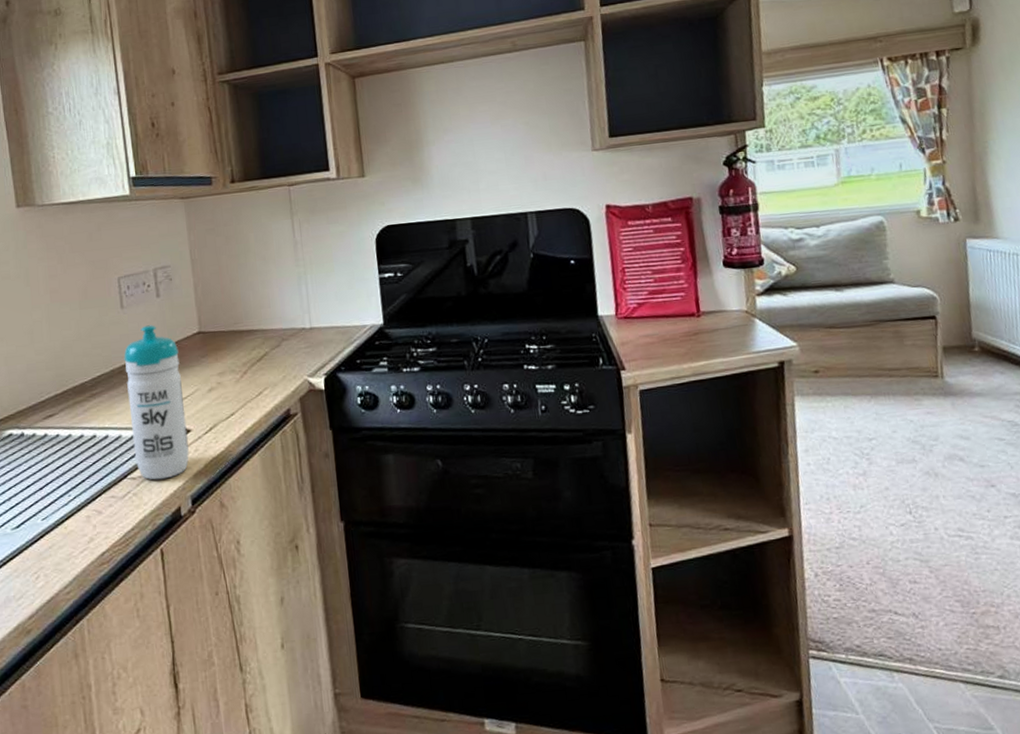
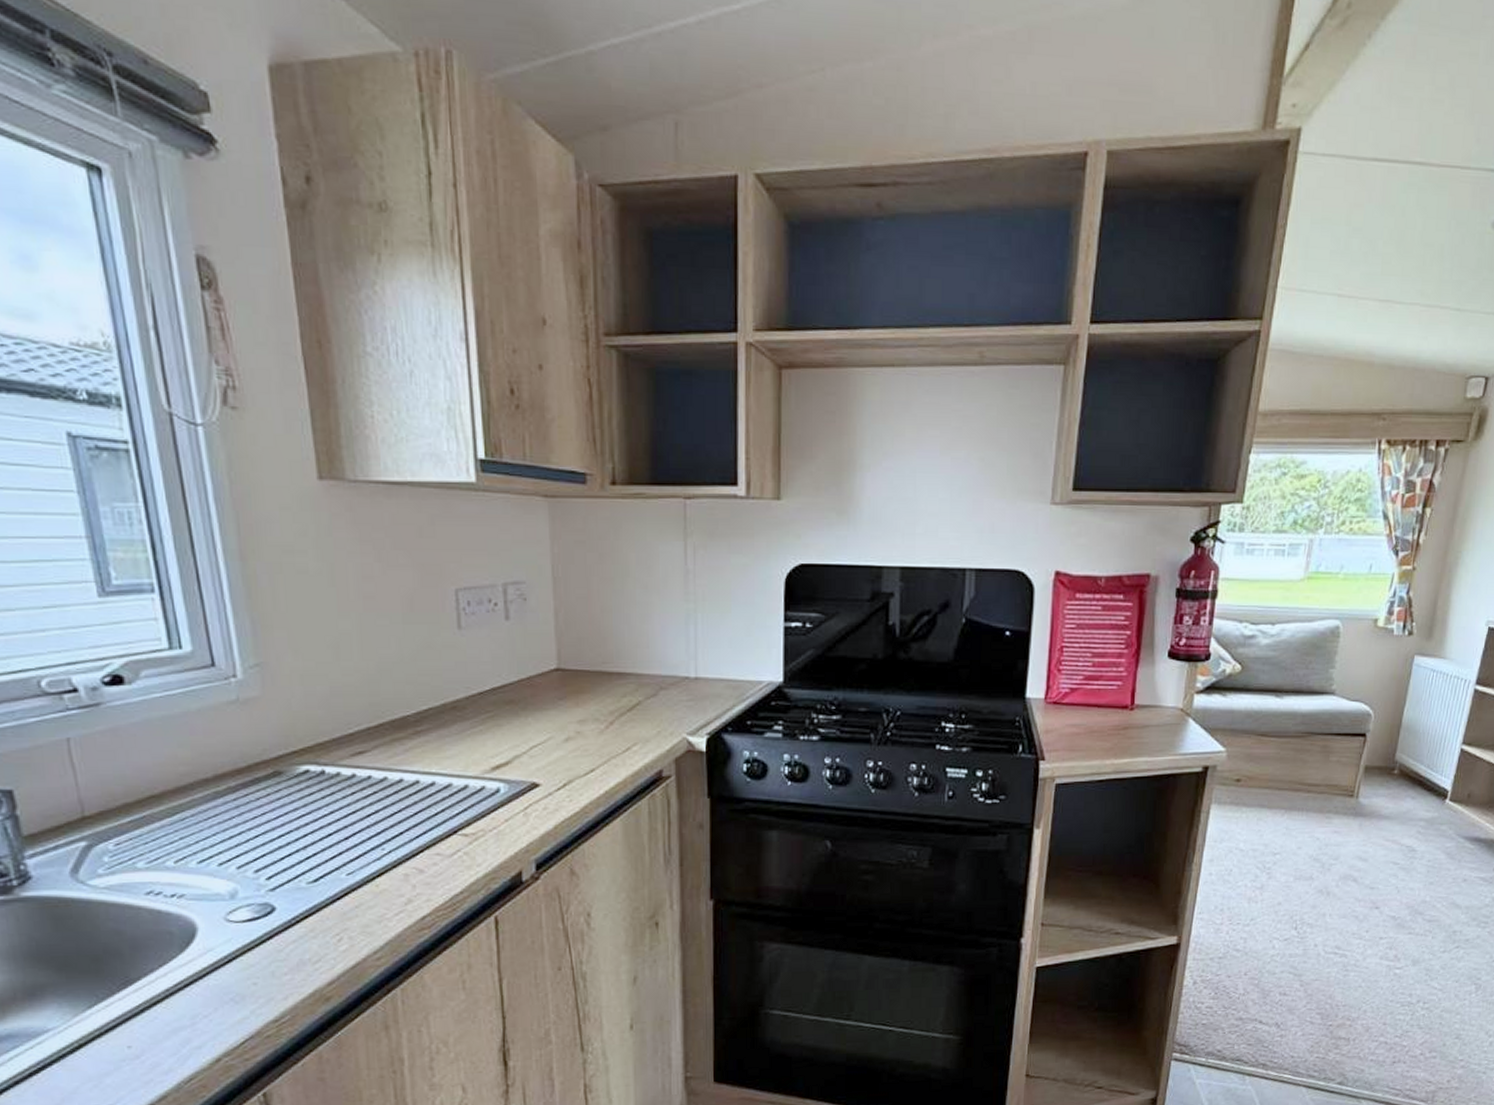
water bottle: present [124,325,189,480] -> none [459,654,537,839]

